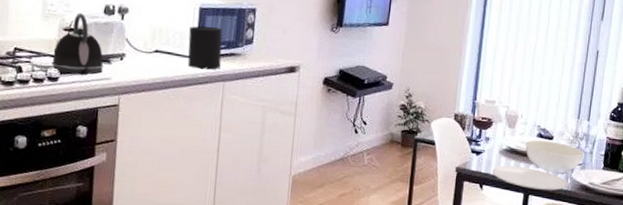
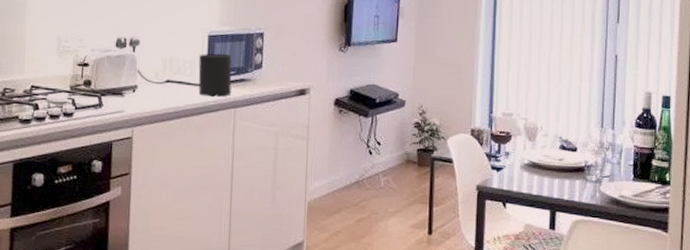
kettle: present [51,13,103,74] -> none [67,47,117,109]
plate: present [492,165,568,191] -> none [514,181,597,206]
bowl: present [525,139,585,174] -> none [548,152,612,187]

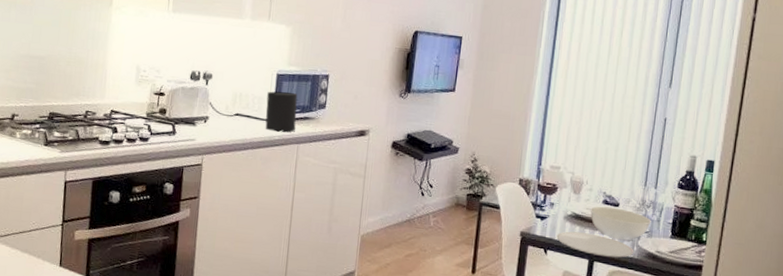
plate: none [514,181,597,206] -> present [556,231,634,258]
bowl: none [548,152,612,187] -> present [590,206,651,241]

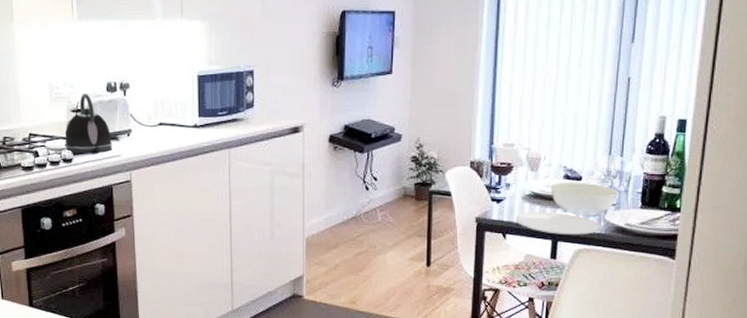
kettle: none [143,78,189,135] -> present [65,93,112,154]
pen holder: present [265,91,298,132] -> none [190,93,224,138]

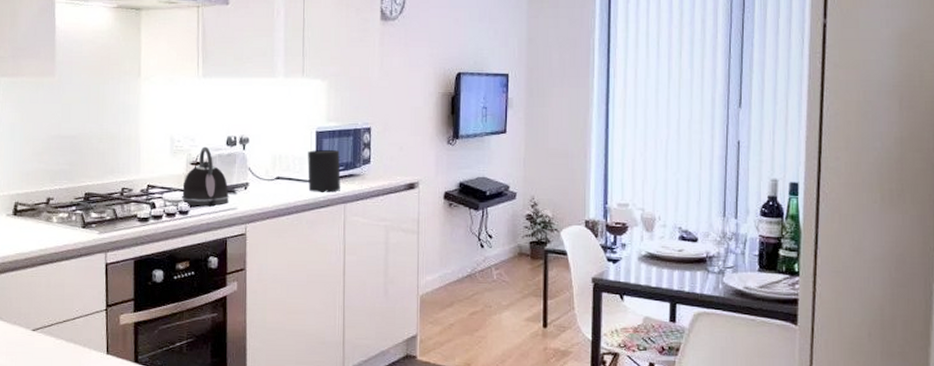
pen holder: none [190,93,224,138] -> present [307,149,341,192]
plate: present [515,212,601,235] -> none [632,273,720,298]
bowl: present [551,182,619,216] -> none [667,243,735,278]

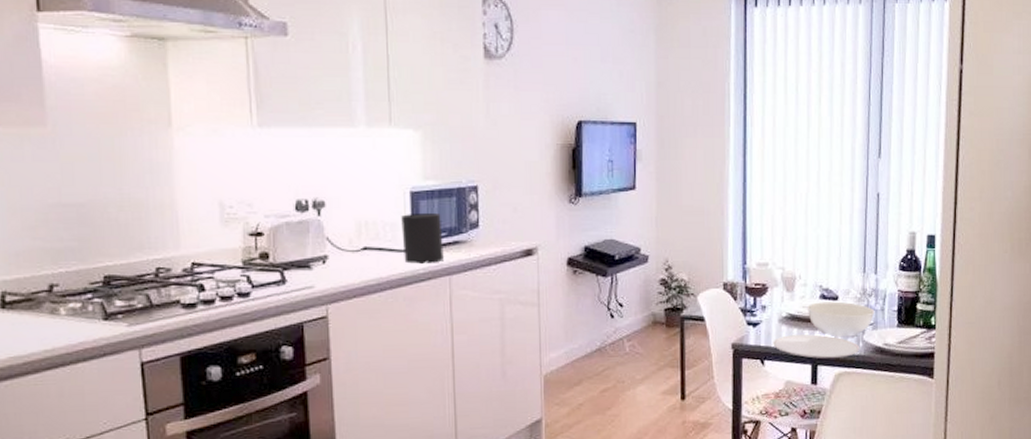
kettle: present [182,146,229,206] -> none [240,213,303,287]
plate: none [632,273,720,298] -> present [773,334,860,359]
bowl: none [667,243,735,278] -> present [808,301,875,338]

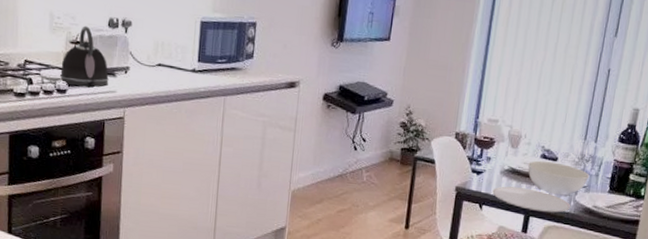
kettle: none [240,213,303,287] -> present [60,26,109,87]
pen holder: present [401,212,444,264] -> none [189,40,223,84]

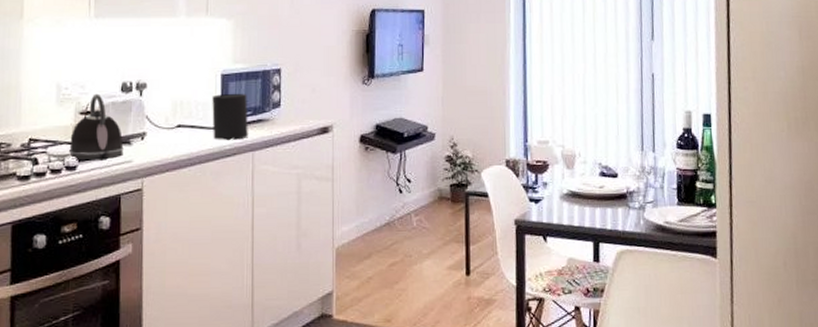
pen holder: none [189,40,223,84] -> present [212,93,248,140]
plate: present [492,186,571,213] -> none [554,211,641,236]
bowl: present [528,160,590,196] -> none [588,179,655,215]

